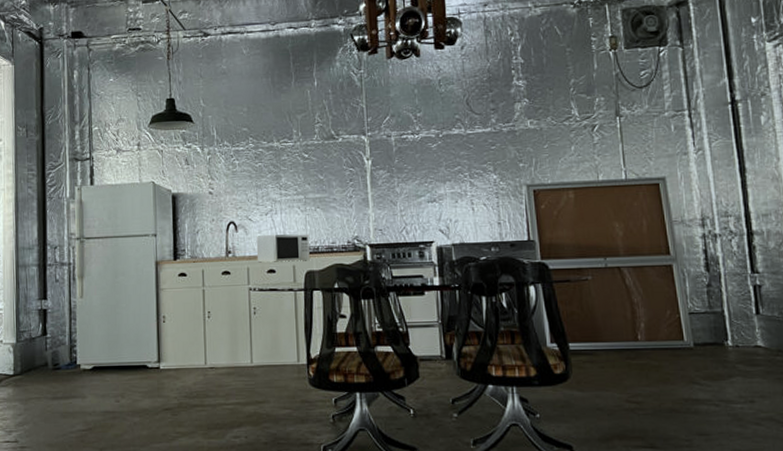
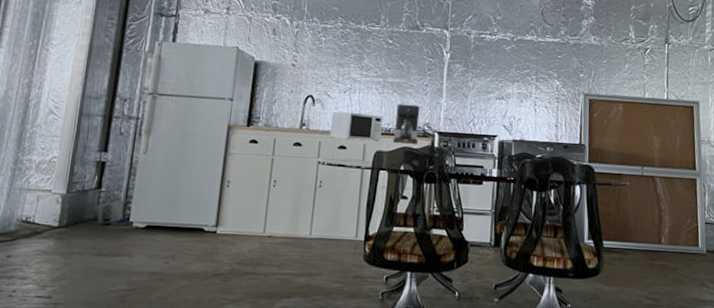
coffee maker: none [322,219,350,262] -> present [392,103,420,145]

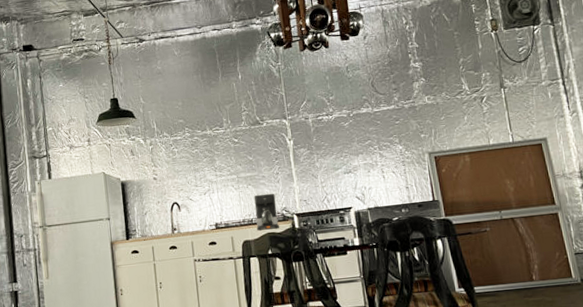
microwave: present [329,112,383,141] -> none [198,208,246,237]

